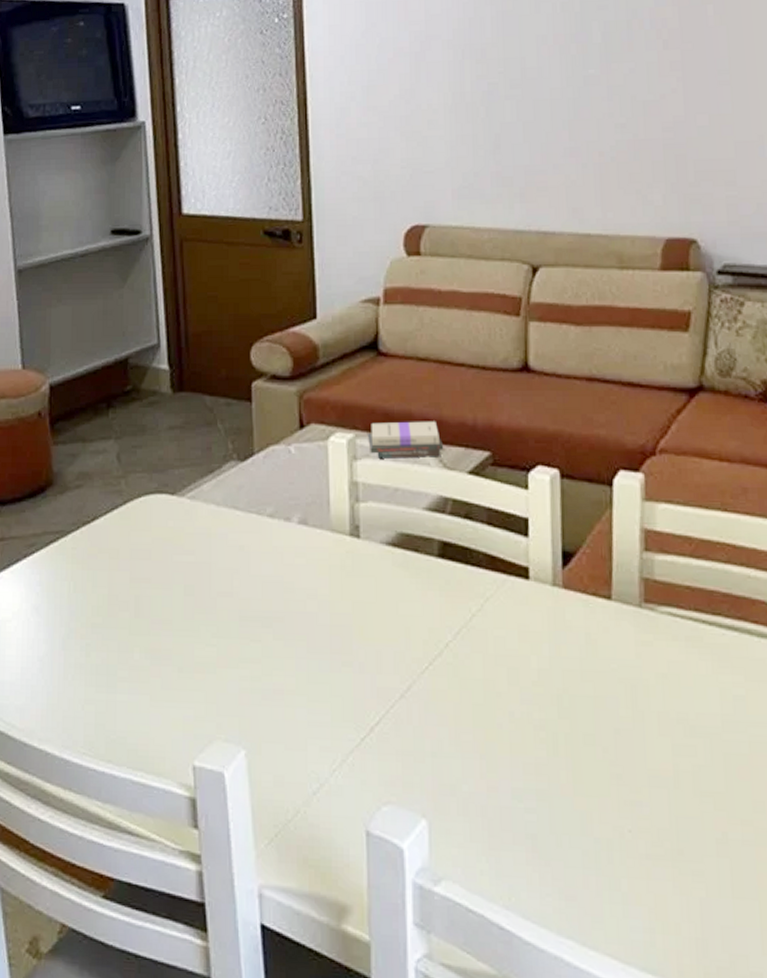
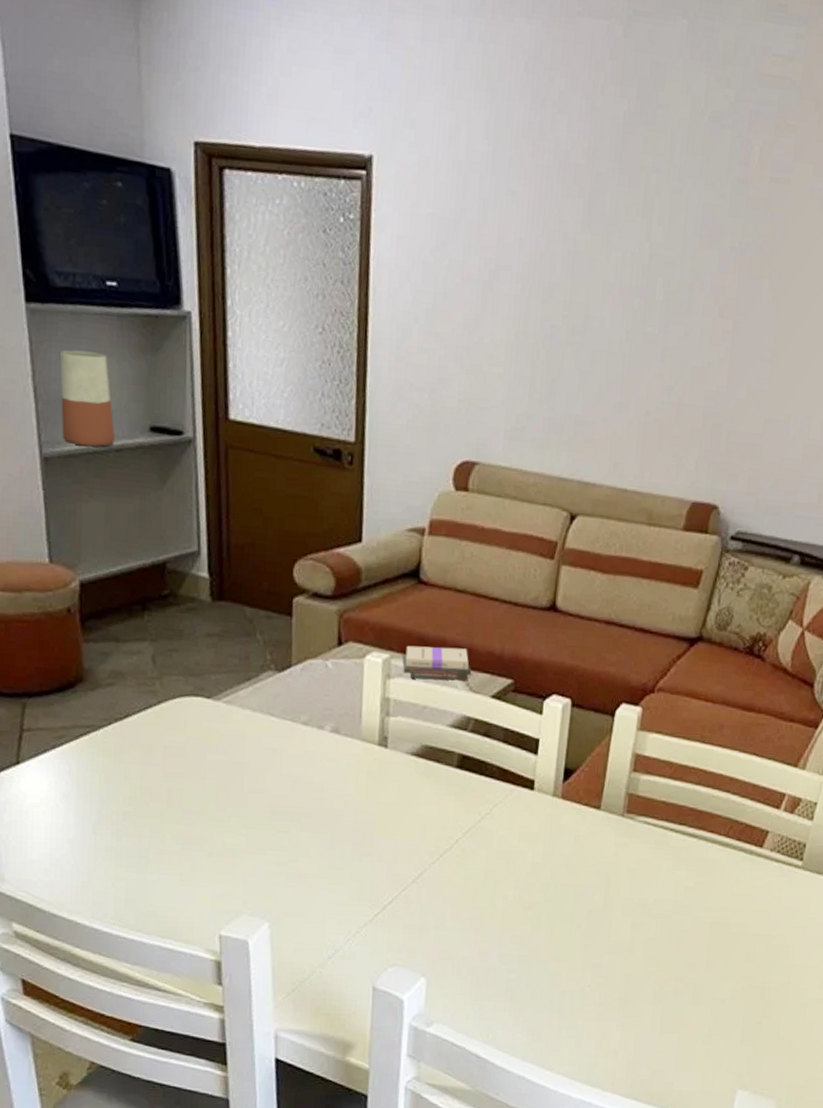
vase: none [31,169,80,256] -> present [59,349,115,447]

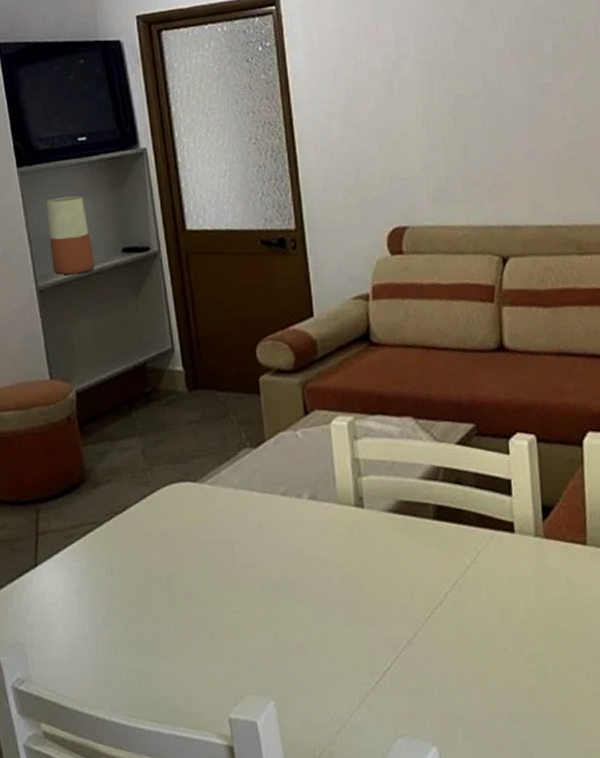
books: present [401,645,472,681] -> none [364,400,434,437]

